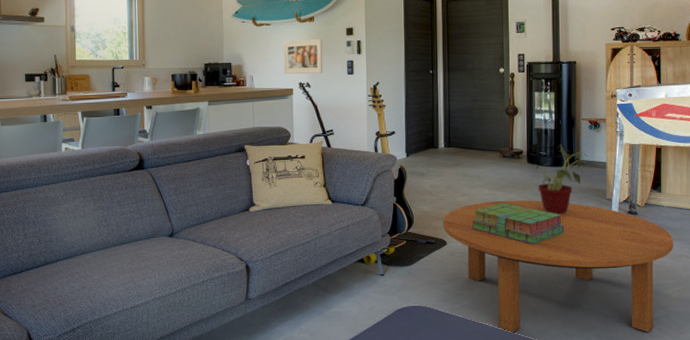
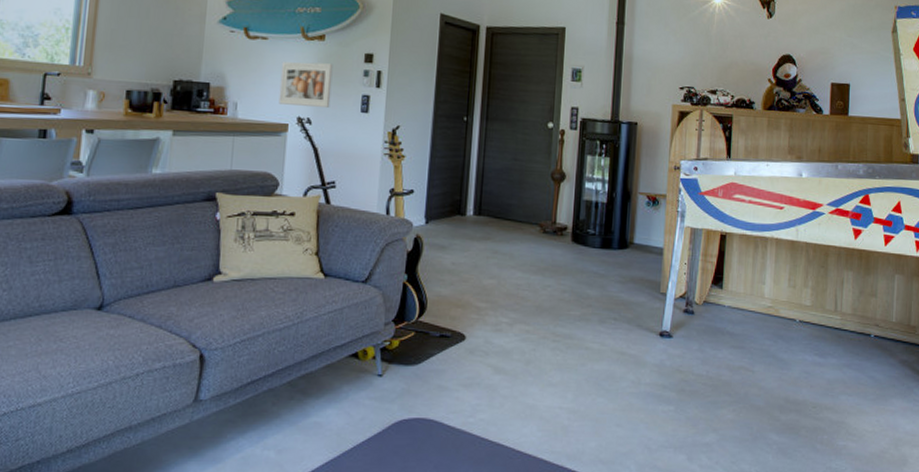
coffee table: present [443,200,673,333] -> none [463,287,732,461]
stack of books: present [471,202,564,244] -> none [498,290,609,345]
potted plant: present [533,145,588,215] -> none [578,222,643,309]

